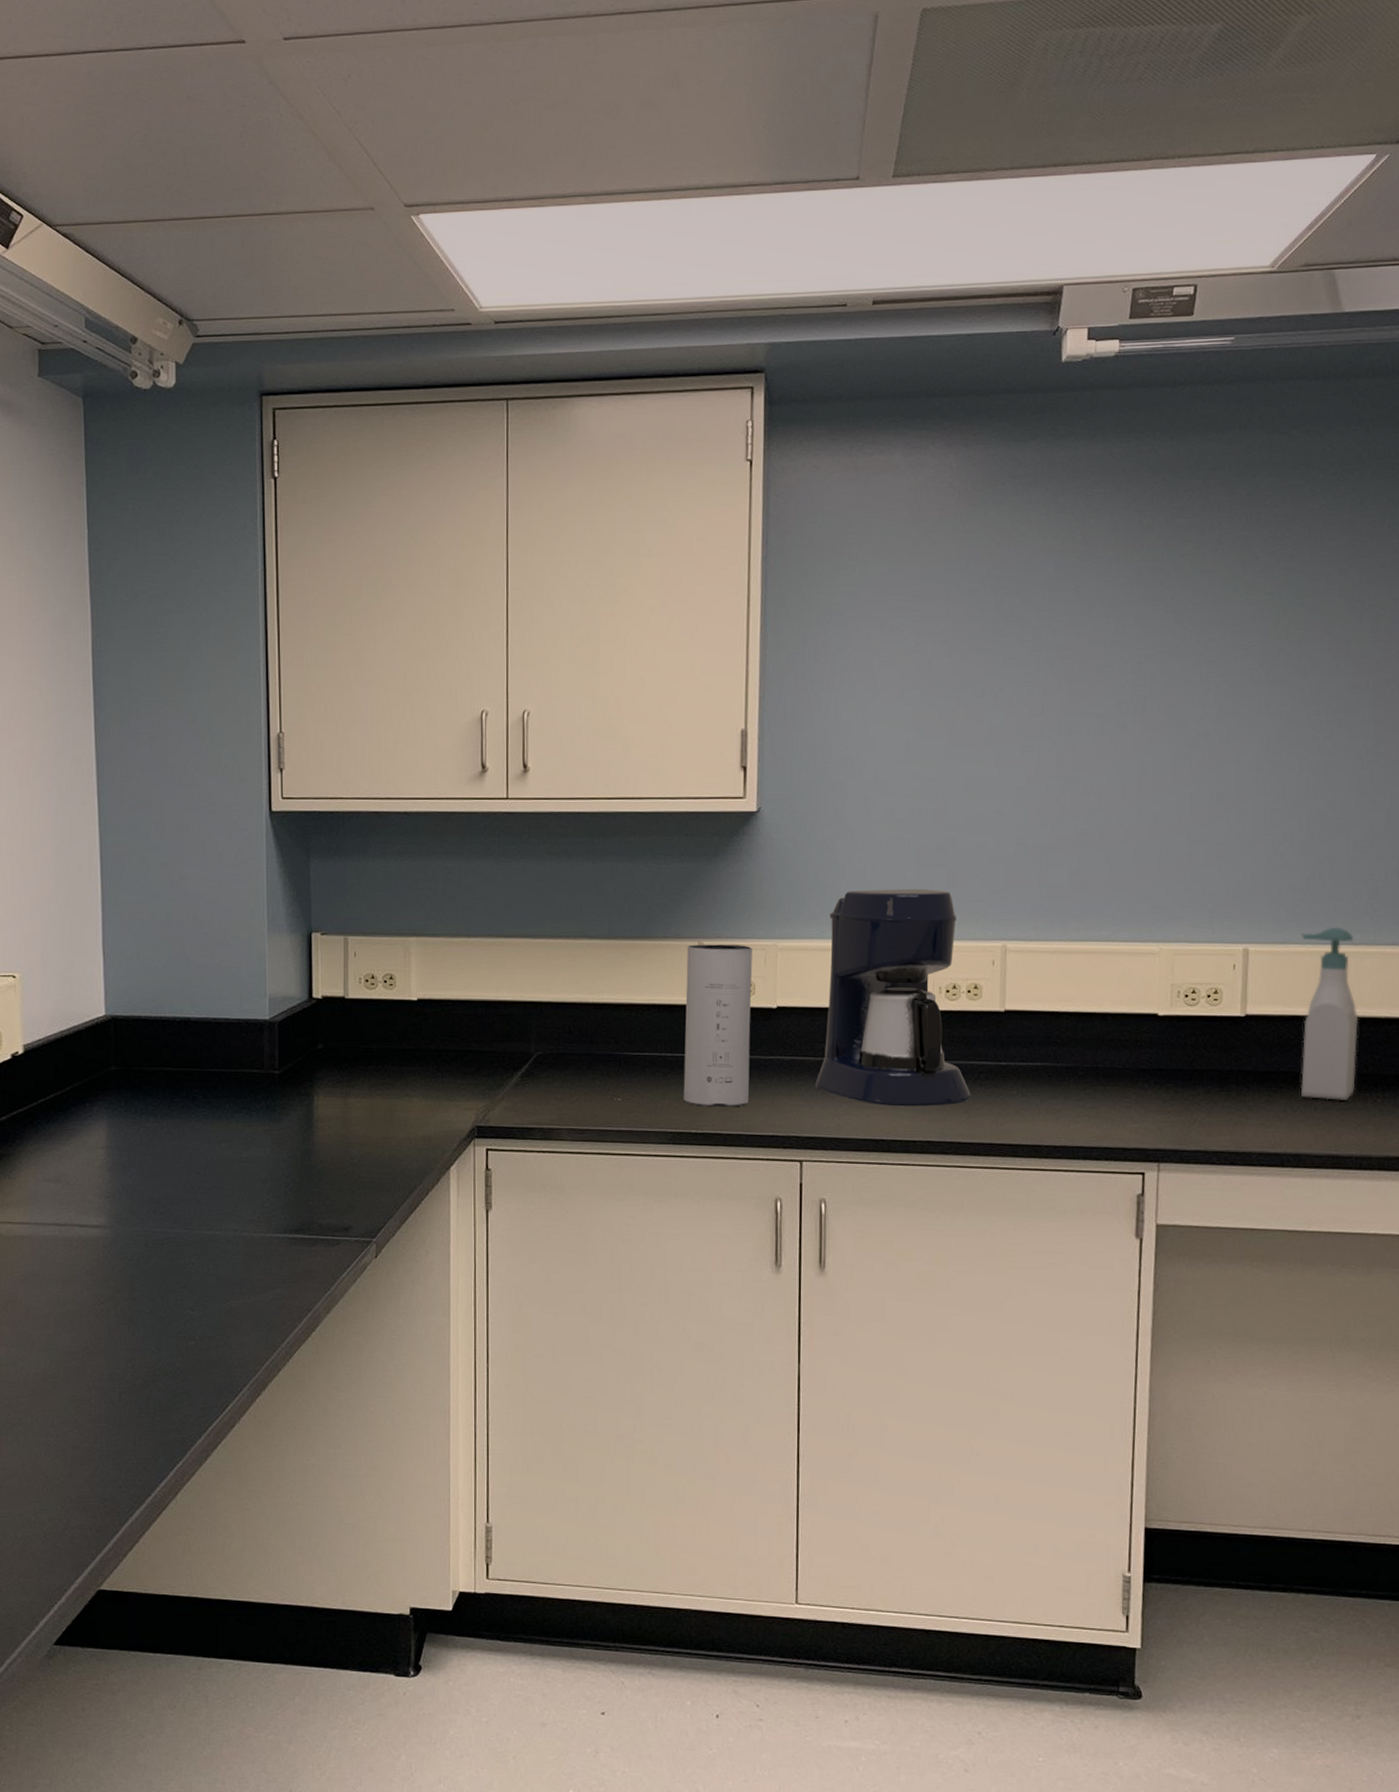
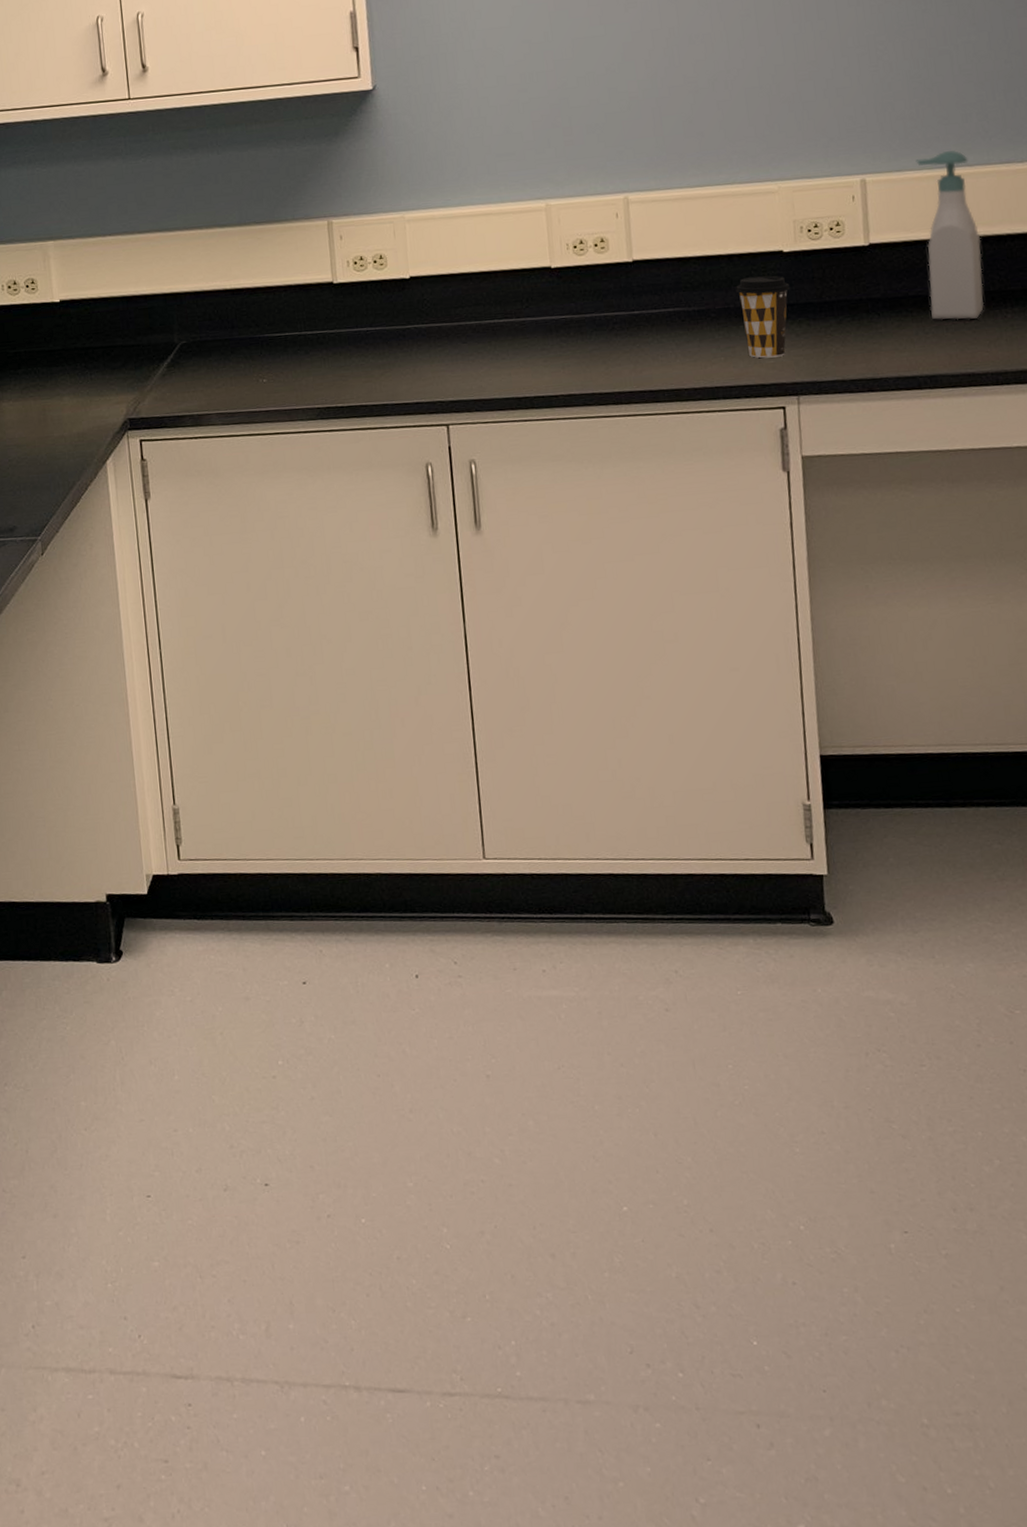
speaker: present [683,944,753,1108] -> none [317,219,391,381]
coffee maker: present [815,888,971,1107] -> none [453,149,608,364]
coffee cup: none [1106,1038,1161,1122] -> present [736,276,790,358]

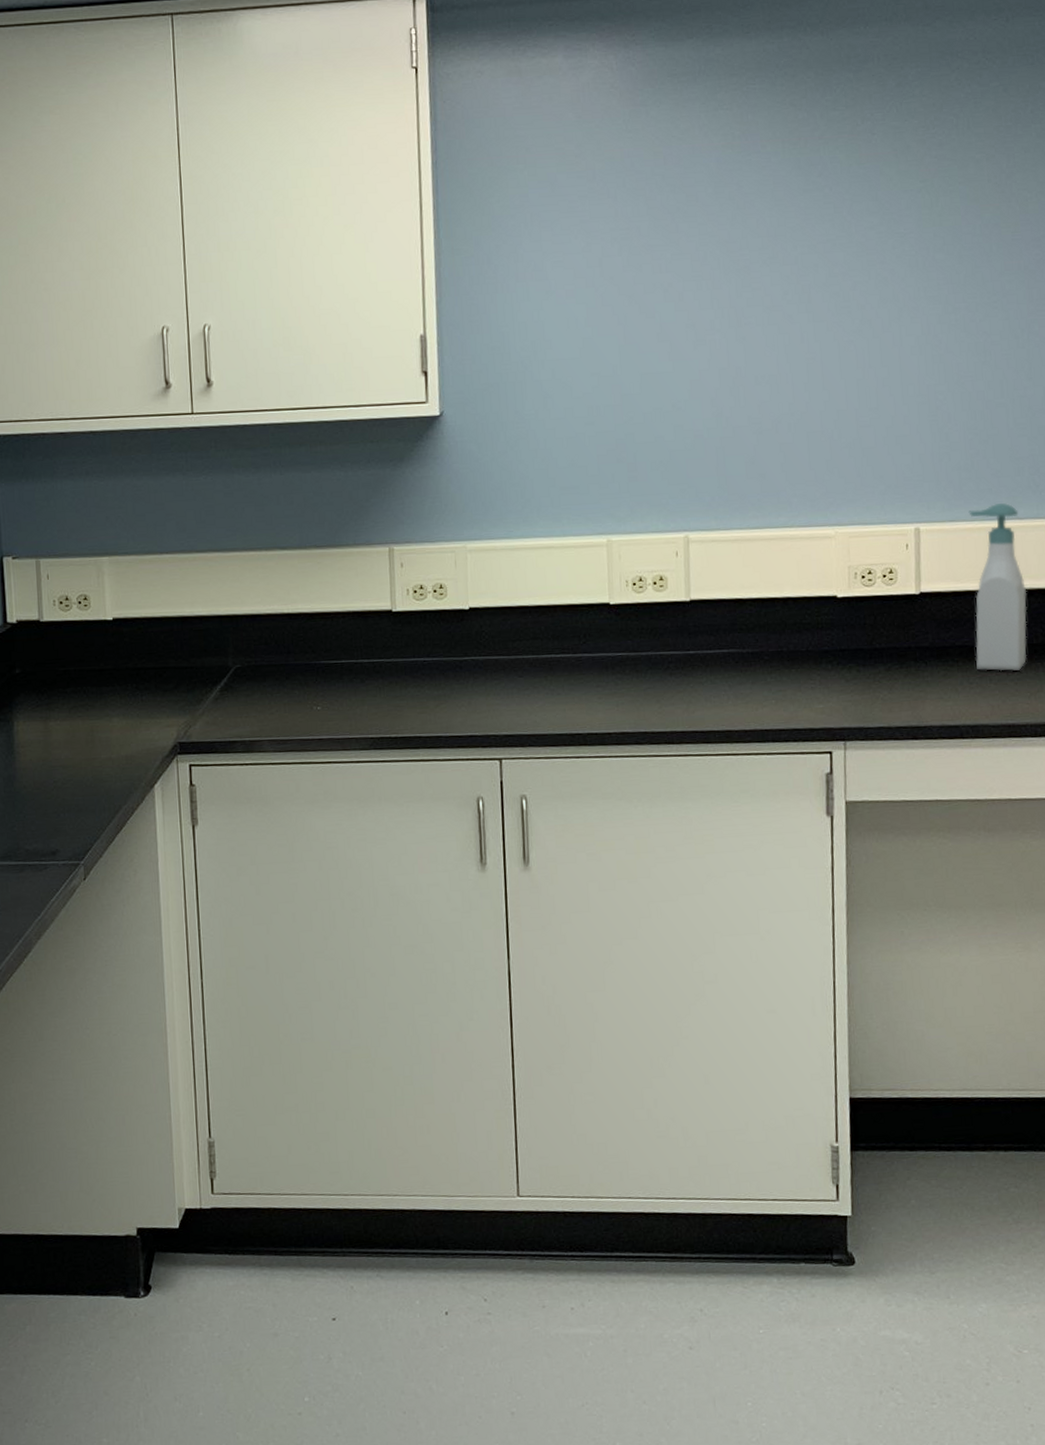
coffee cup: present [736,276,790,358] -> none [789,620,842,703]

